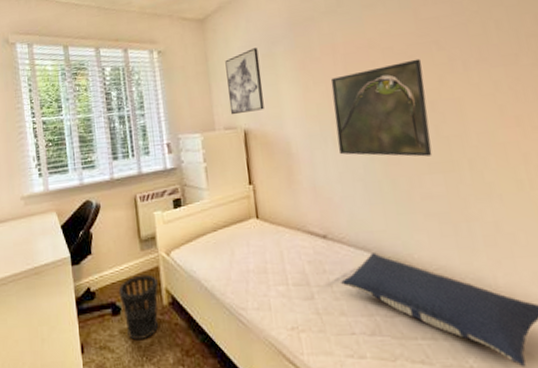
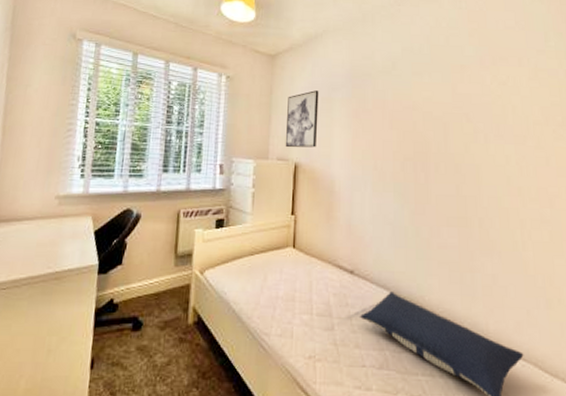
wastebasket: present [118,274,159,341] -> none [143,291,187,359]
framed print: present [330,58,432,157] -> none [375,126,453,211]

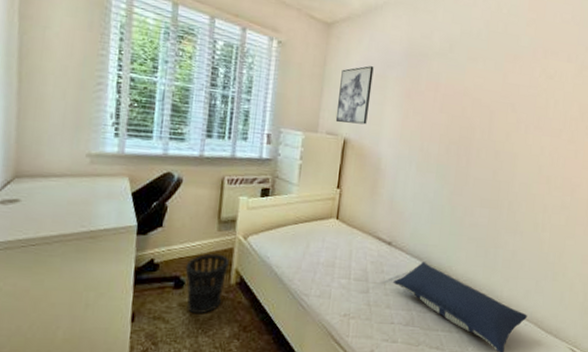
wastebasket: none [143,291,187,359] -> present [185,253,230,314]

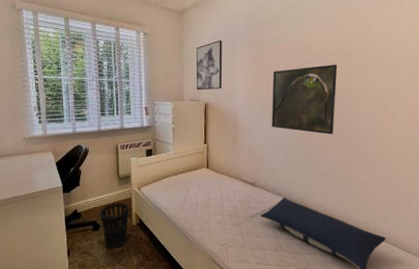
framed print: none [418,112,499,194] -> present [271,64,338,135]

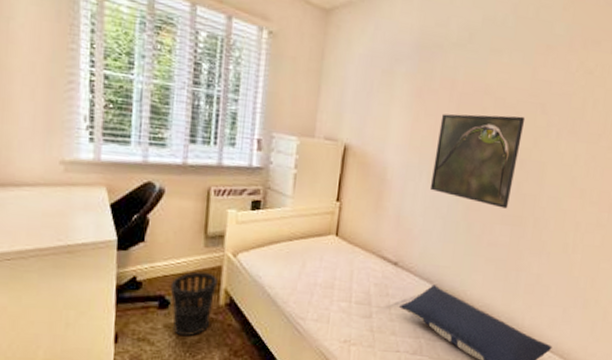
wall art: present [196,40,223,91] -> none [334,59,379,129]

